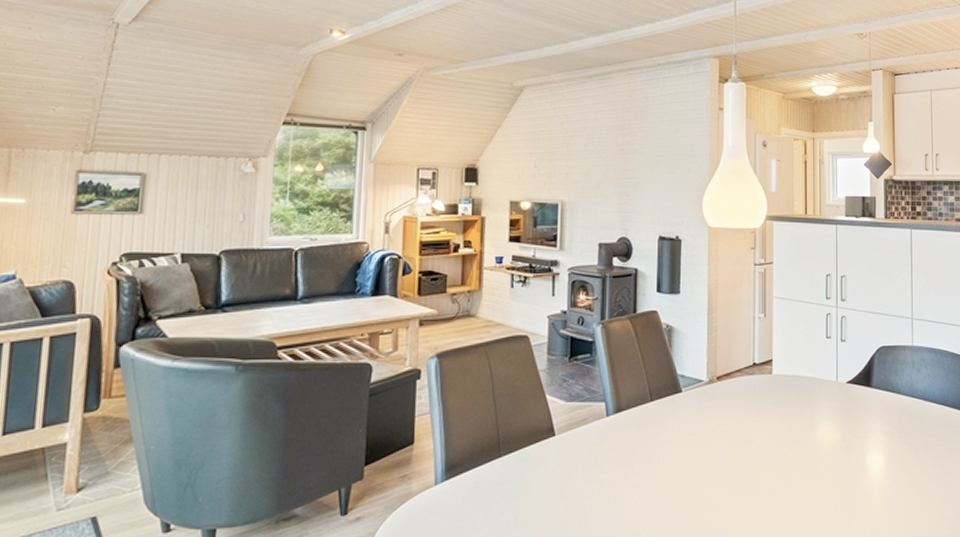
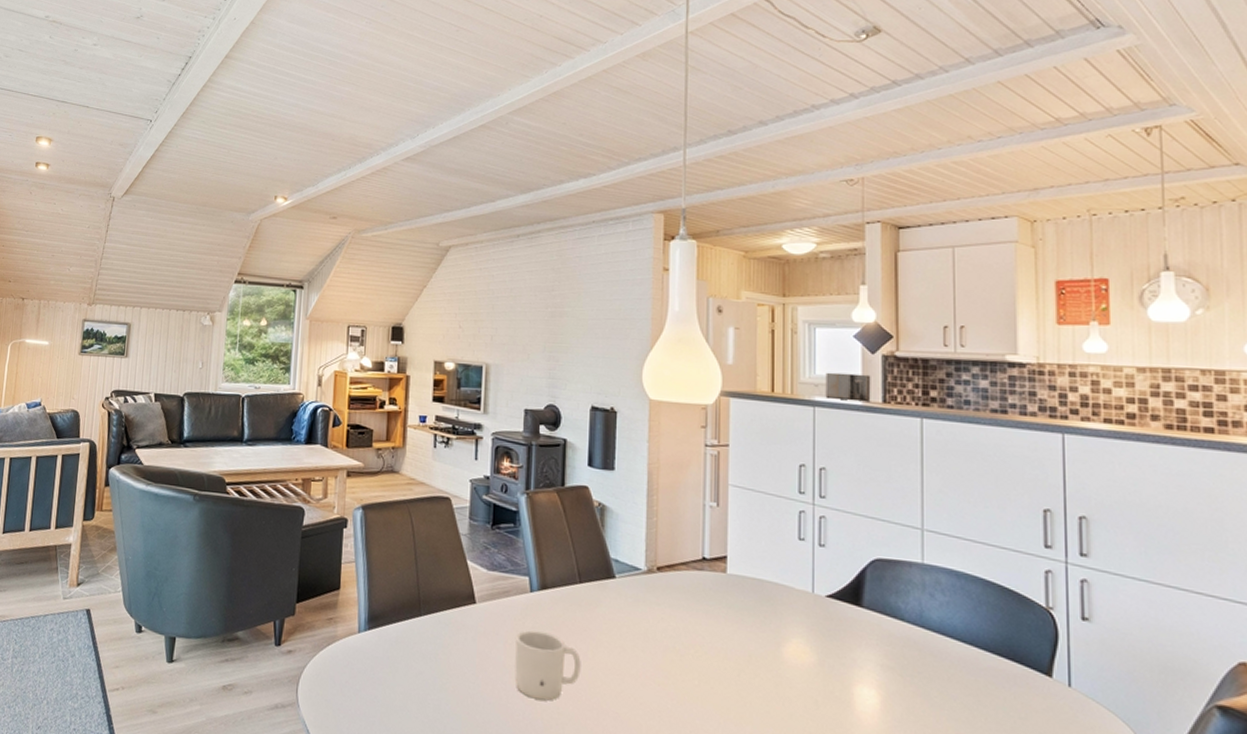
mug: none [593,452,653,517] -> present [514,630,581,701]

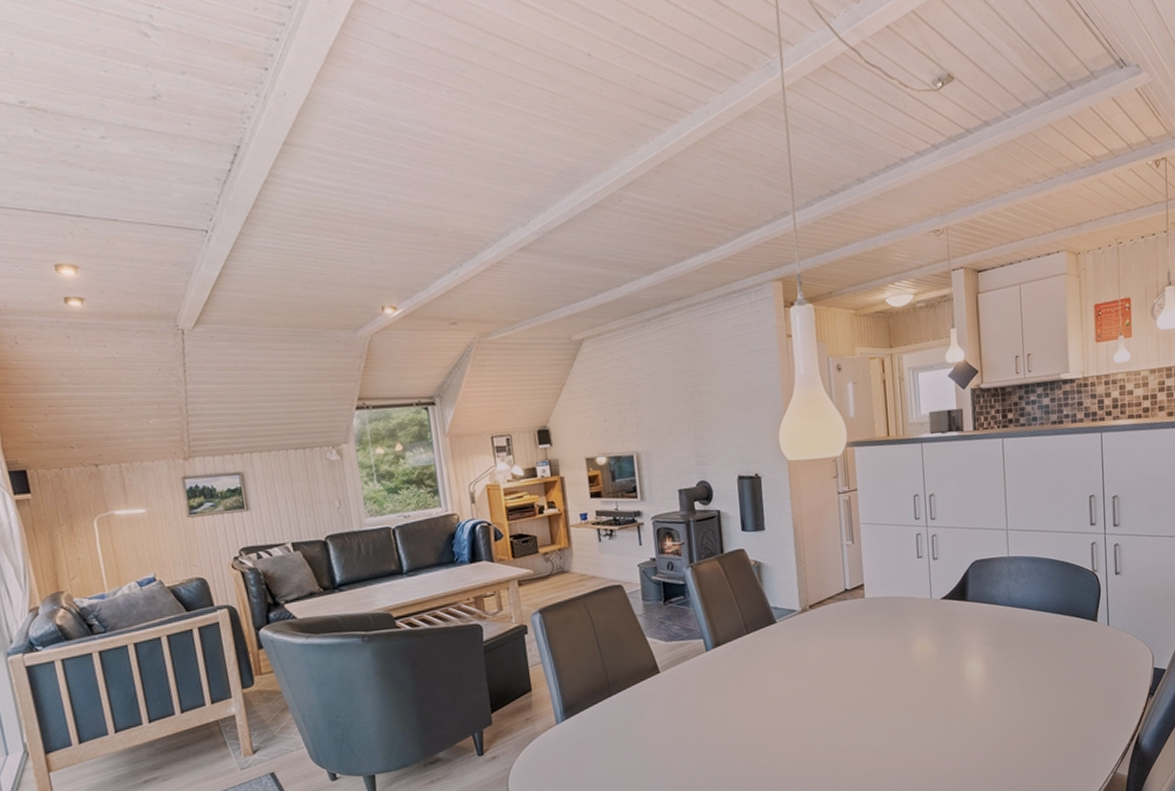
mug: present [514,630,581,701] -> none [698,682,757,739]

